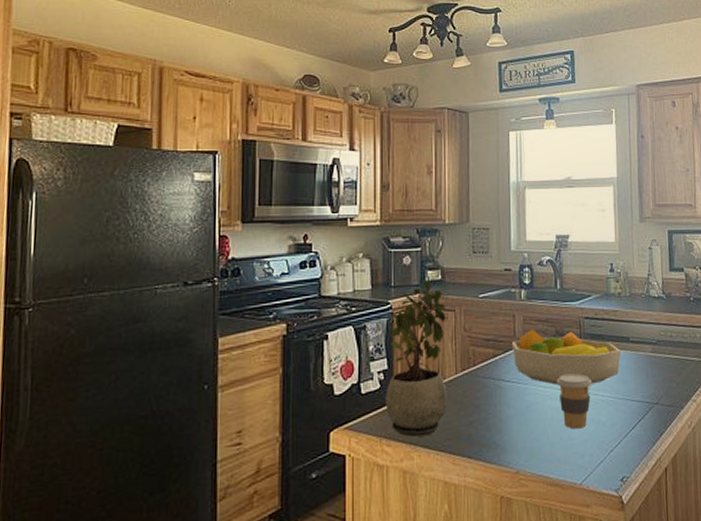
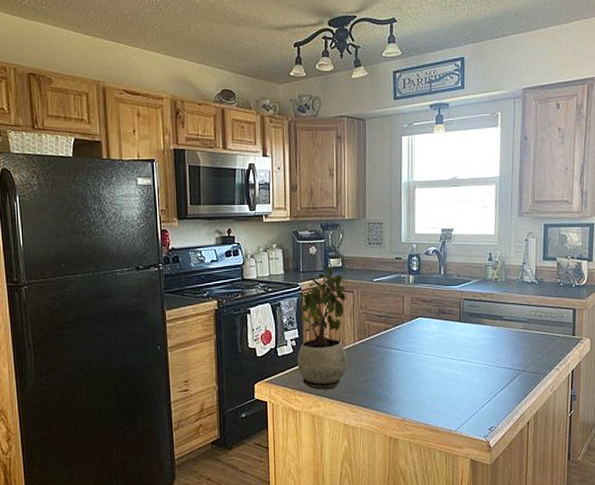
fruit bowl: present [511,329,622,385] -> none [400,308,495,353]
coffee cup: present [556,373,593,429] -> none [438,344,469,389]

